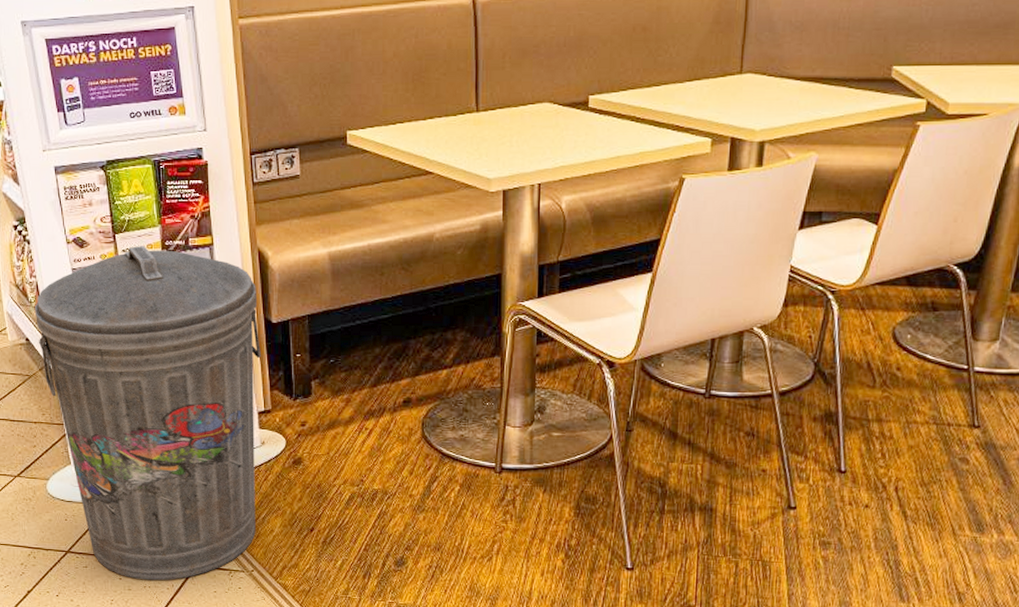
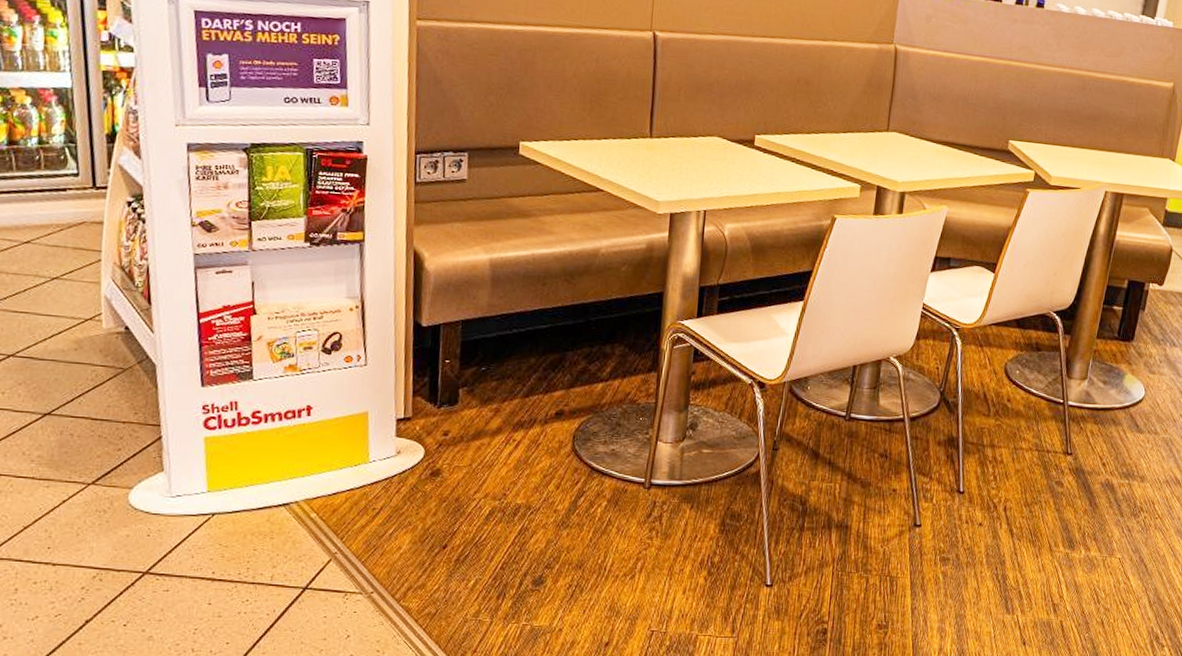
trash can: present [34,246,261,581] -> none [140,235,408,606]

